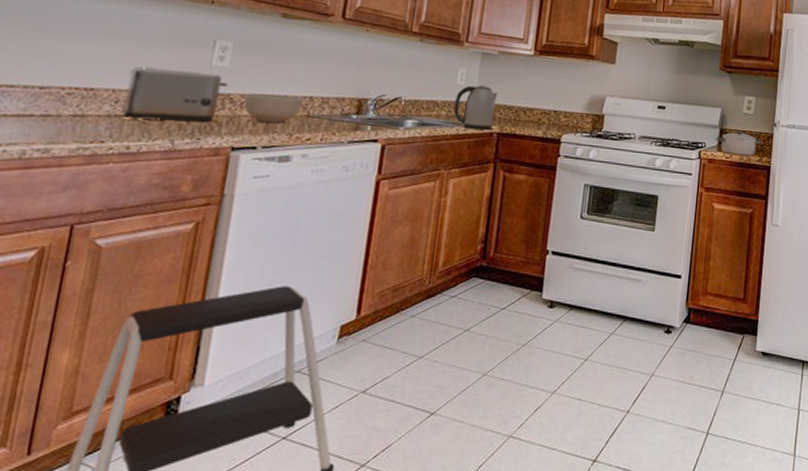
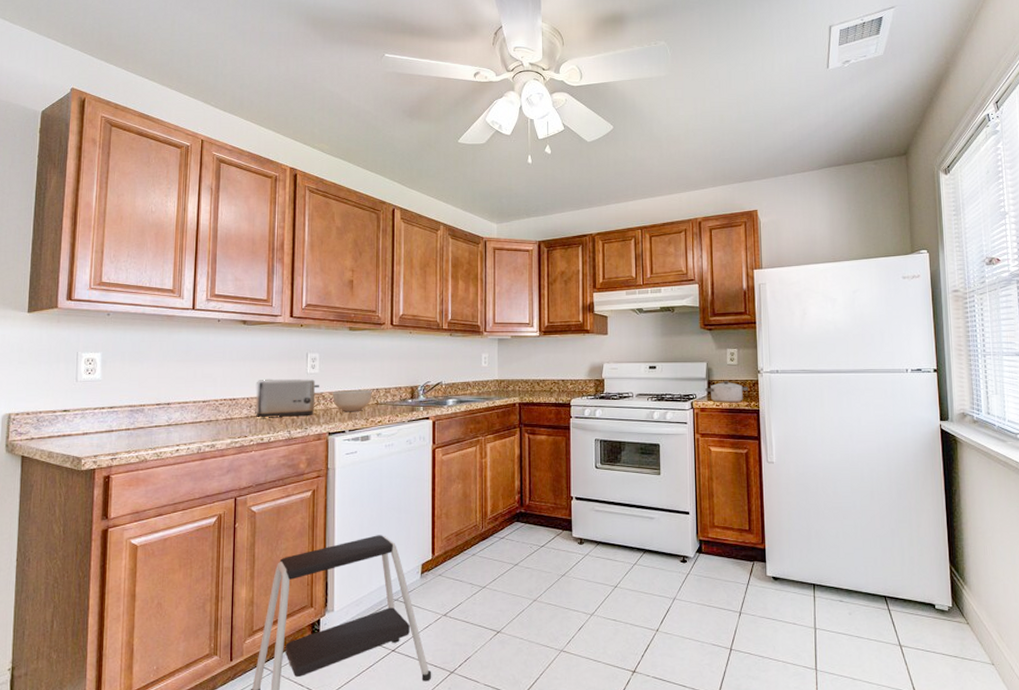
kettle: present [454,85,498,131] -> none [483,365,515,402]

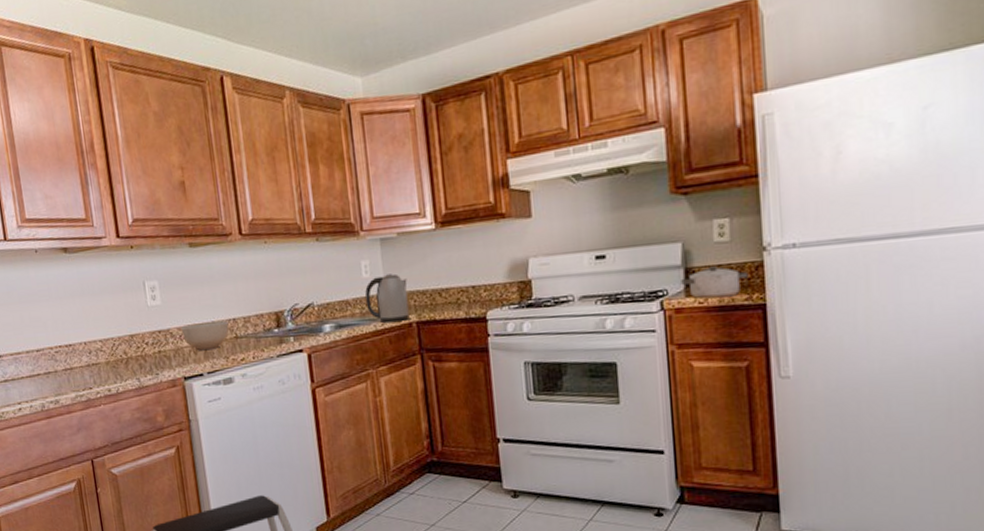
toaster: present [255,379,319,418] -> none [92,313,165,366]
kettle: none [483,365,515,402] -> present [365,273,410,323]

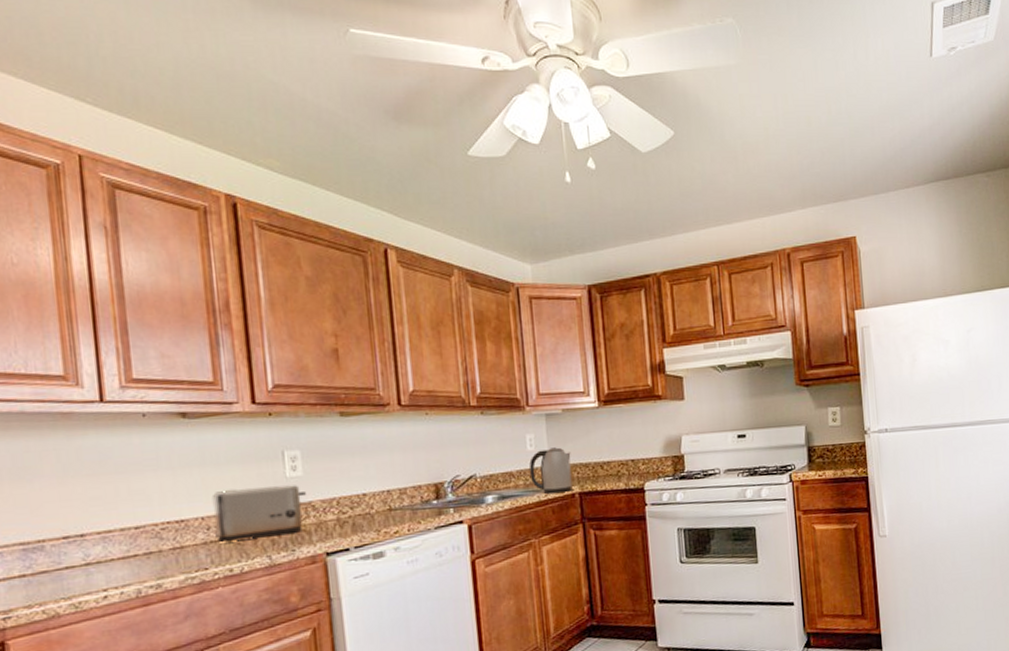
toaster: none [92,313,165,366] -> present [213,485,306,543]
bowl: present [180,321,229,351] -> none [325,492,382,524]
cooking pot: present [681,266,748,300] -> none [805,446,855,473]

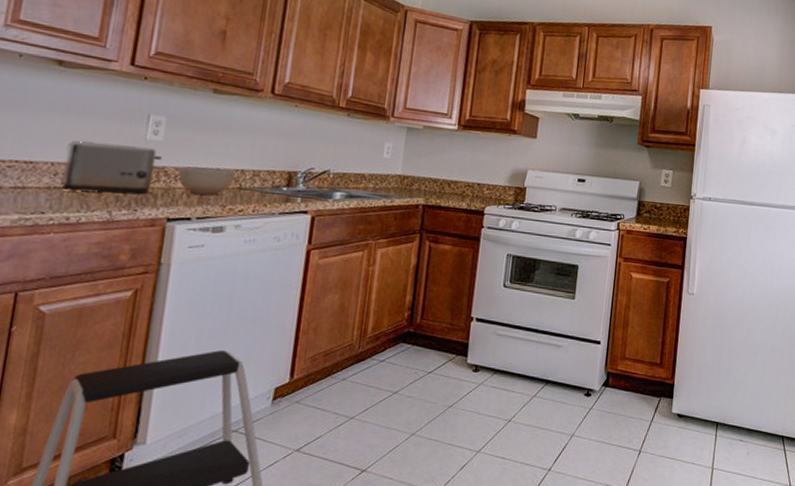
bowl: none [325,492,382,524] -> present [178,166,236,196]
kettle: present [529,447,573,494] -> none [381,159,423,203]

